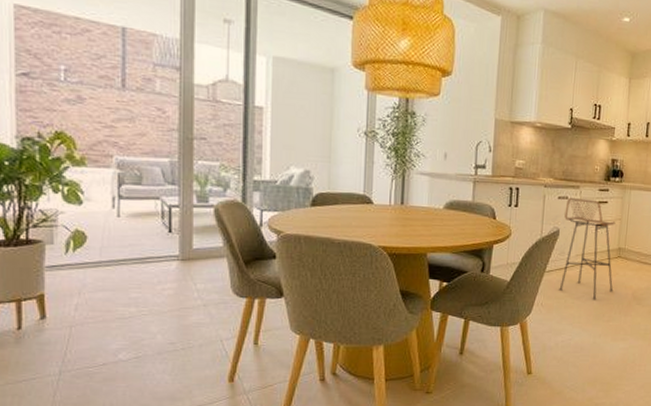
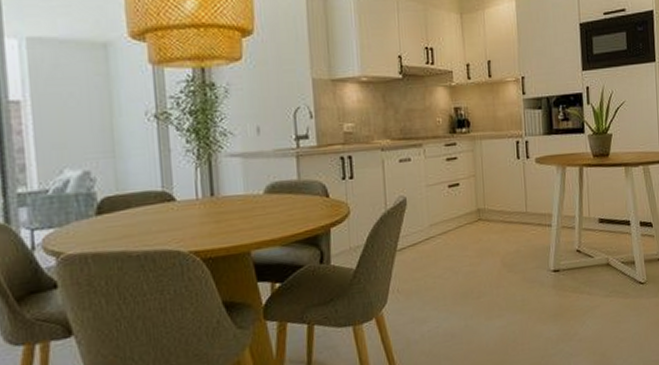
bar stool: present [559,197,616,300] -> none [409,157,479,276]

